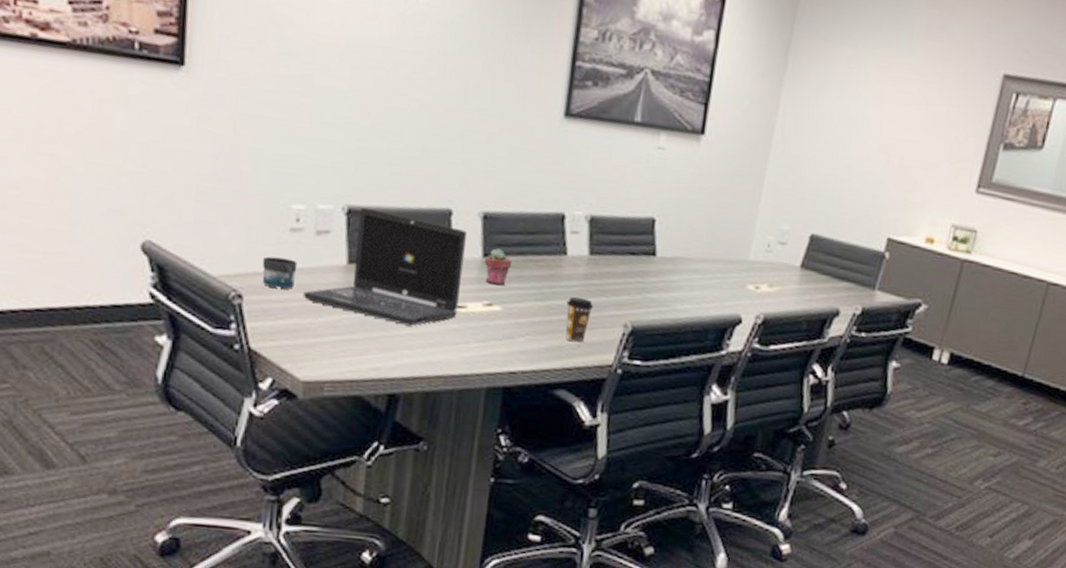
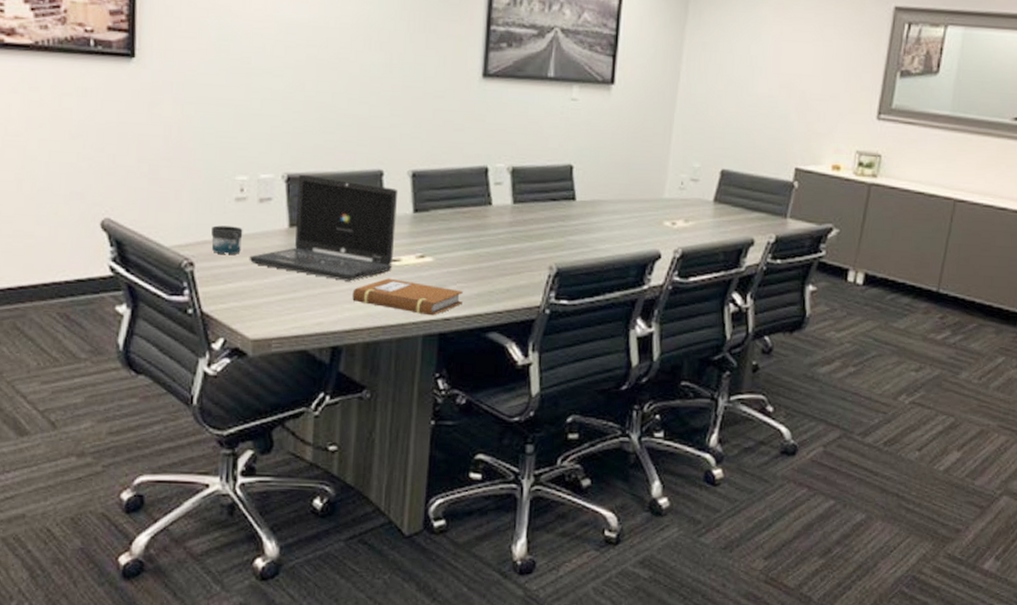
notebook: none [412,325,531,368] -> present [352,278,463,316]
potted succulent: present [484,248,512,285] -> none [415,203,441,237]
coffee cup: present [565,296,594,343] -> none [494,243,520,287]

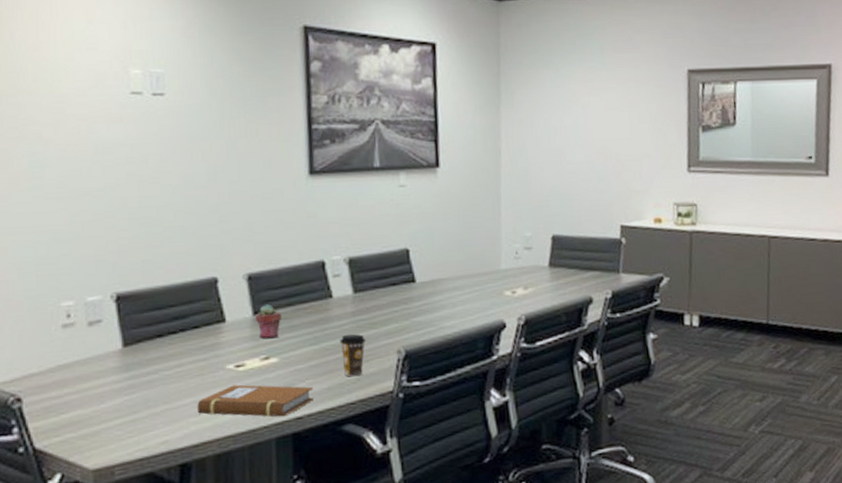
mug: present [211,225,243,254] -> none [38,354,73,385]
laptop: present [249,174,399,282] -> none [82,291,237,395]
potted succulent: none [415,203,441,237] -> present [255,304,282,338]
coffee cup: none [494,243,520,287] -> present [340,334,367,377]

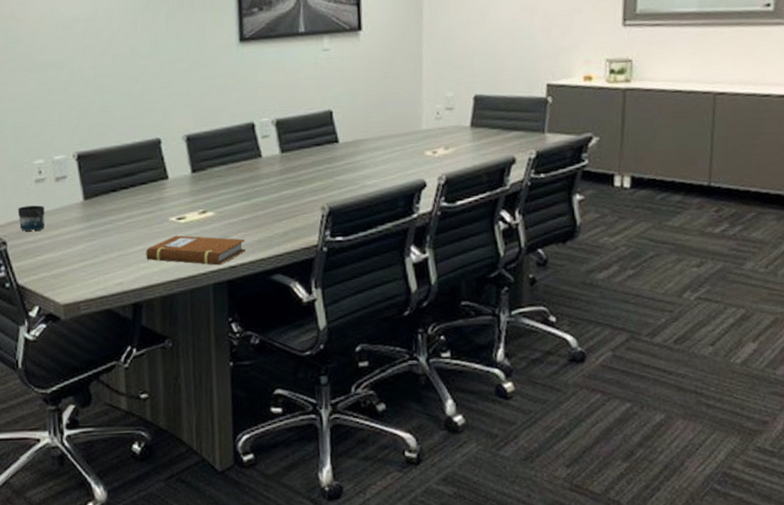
mug: none [38,354,73,385] -> present [18,205,45,231]
potted succulent: present [255,304,282,338] -> none [193,163,217,194]
coffee cup: present [340,334,367,377] -> none [268,191,293,231]

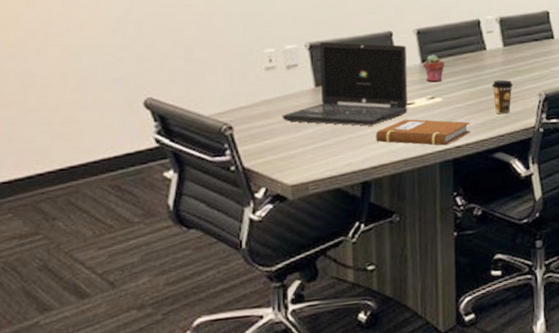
mug: present [18,205,45,231] -> none [246,91,275,116]
laptop: none [52,151,179,243] -> present [282,42,408,126]
potted succulent: none [193,163,217,194] -> present [423,54,445,82]
coffee cup: none [268,191,293,231] -> present [492,79,514,115]

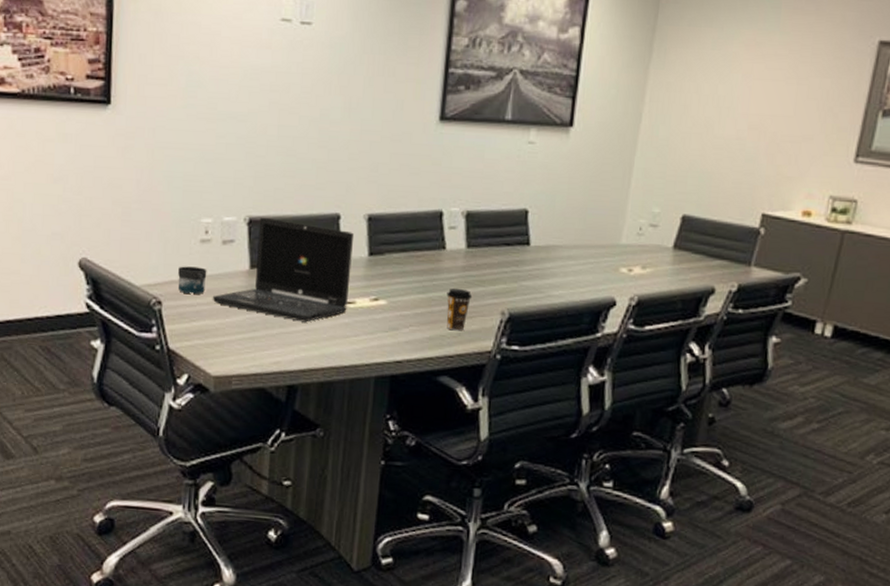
mug: none [246,91,275,116] -> present [177,266,207,294]
notebook: present [376,119,470,146] -> none [308,320,415,358]
potted succulent: present [423,54,445,82] -> none [370,247,396,280]

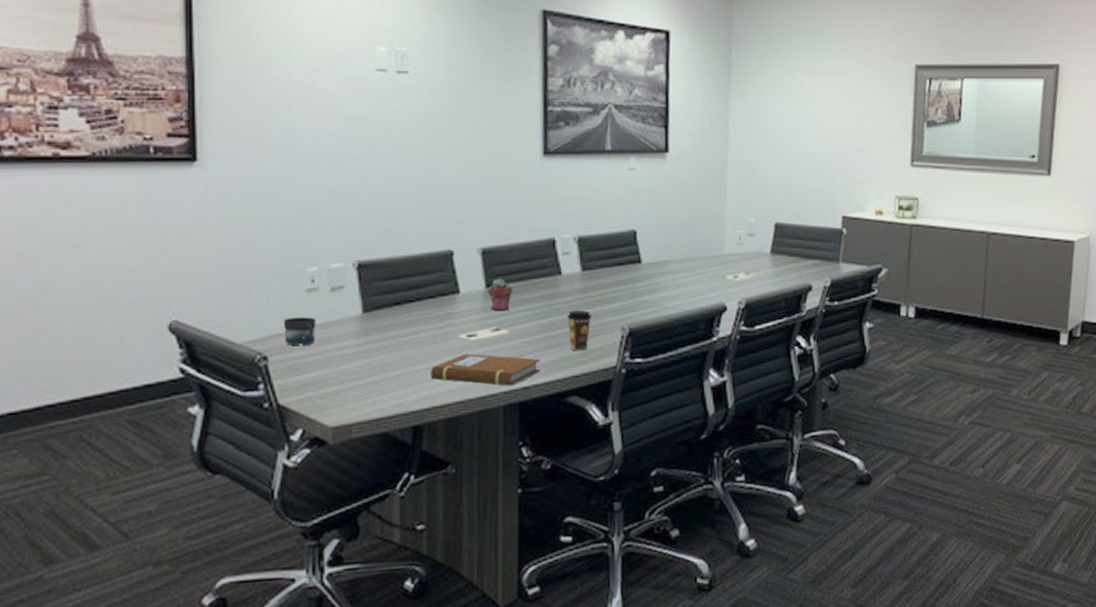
laptop: present [212,217,355,323] -> none [324,260,470,361]
notebook: none [308,320,415,358] -> present [431,353,540,386]
potted succulent: none [370,247,396,280] -> present [487,278,513,310]

